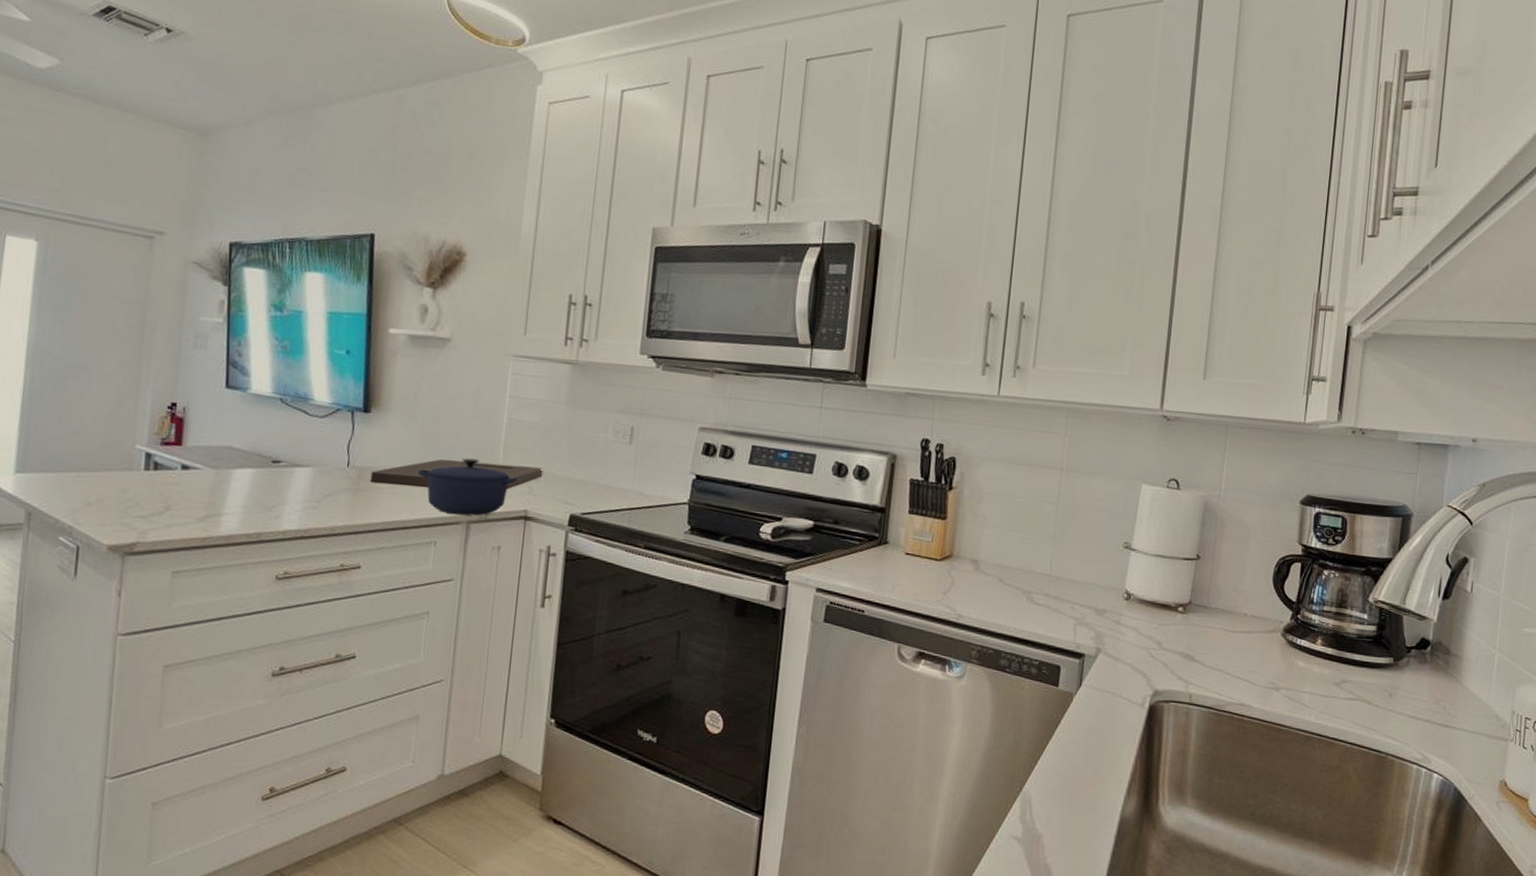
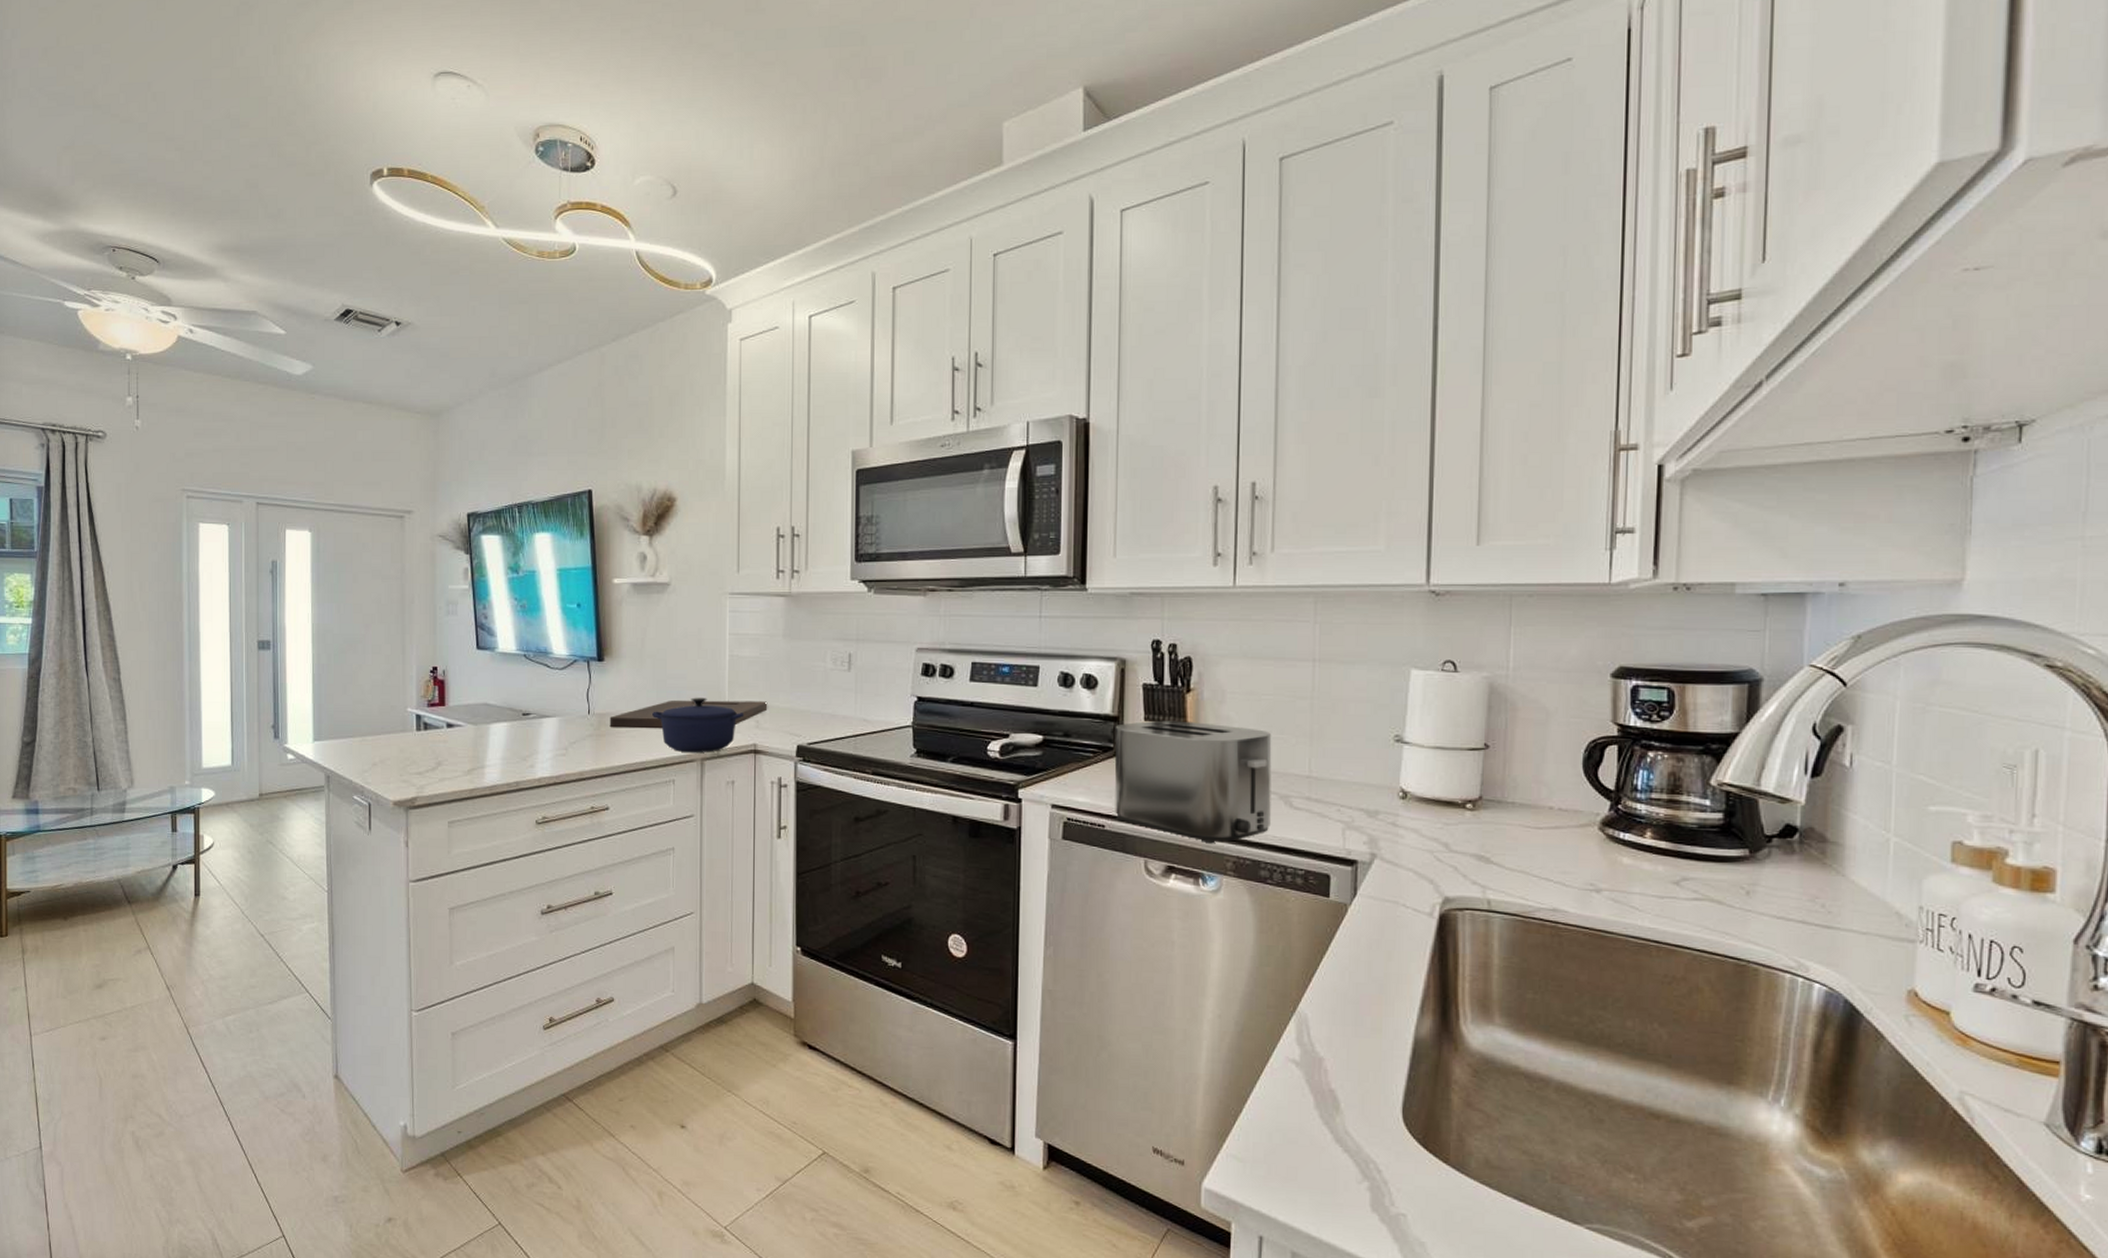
toaster: none [875,514,1021,633] -> present [1114,720,1272,844]

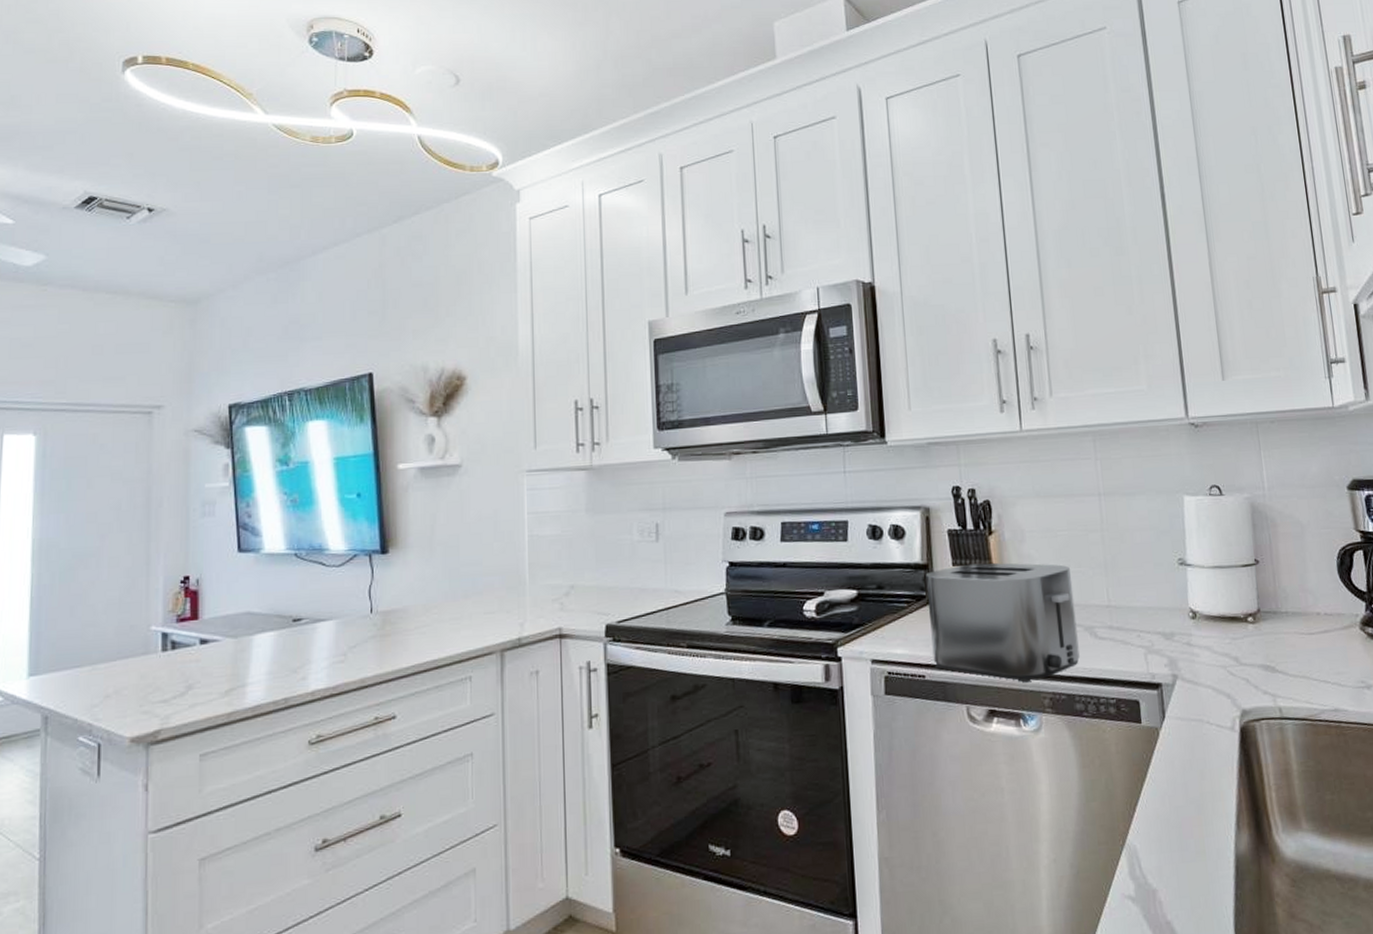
cutting board: present [609,699,768,729] -> none [395,581,573,626]
cooking pot: present [652,697,744,752] -> none [445,583,547,645]

